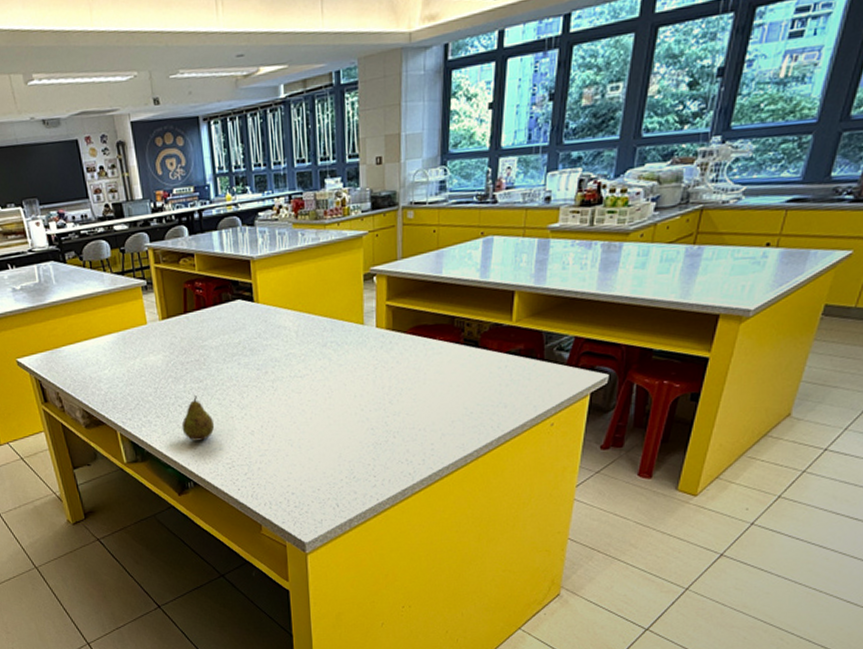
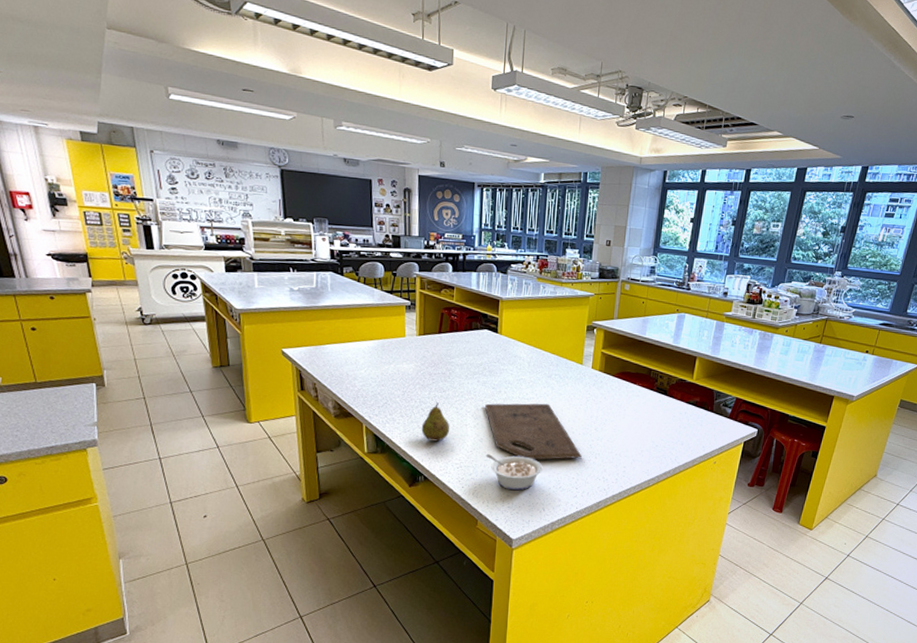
cutting board: none [251,379,377,449] -> present [485,403,582,460]
legume: none [260,445,330,487] -> present [486,454,543,491]

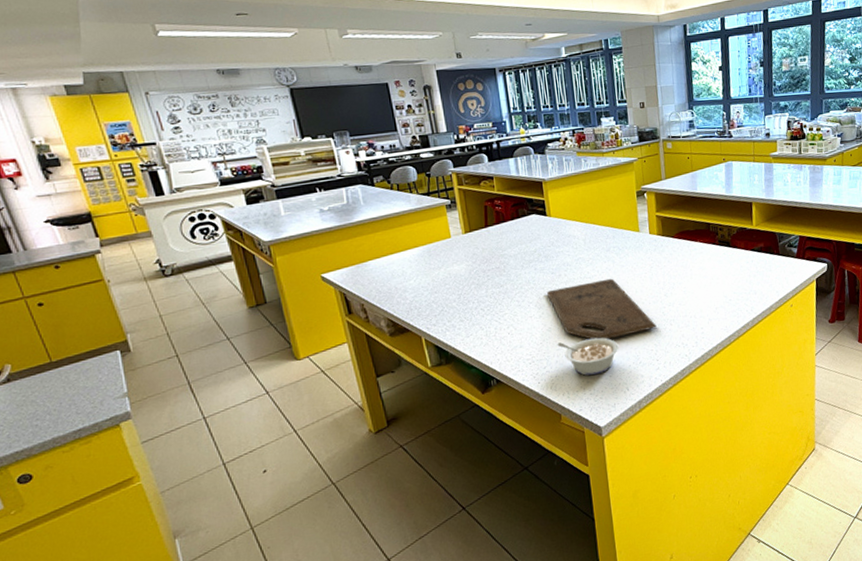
fruit: present [421,402,450,442] -> none [484,299,515,341]

